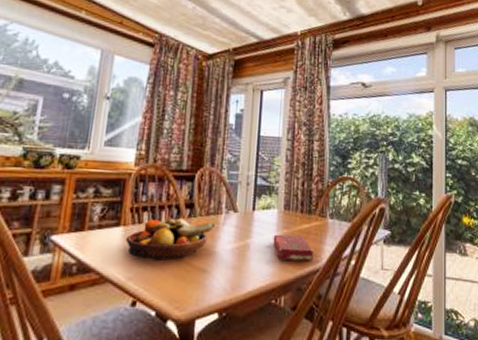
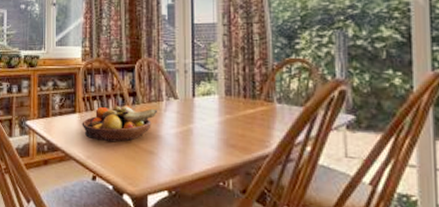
book: present [273,234,314,261] -> none [216,119,262,146]

